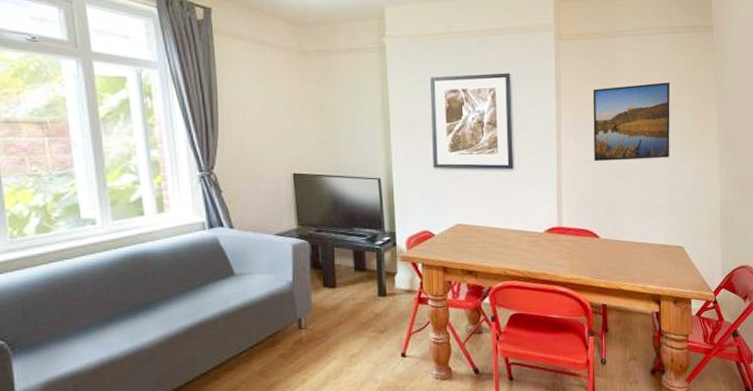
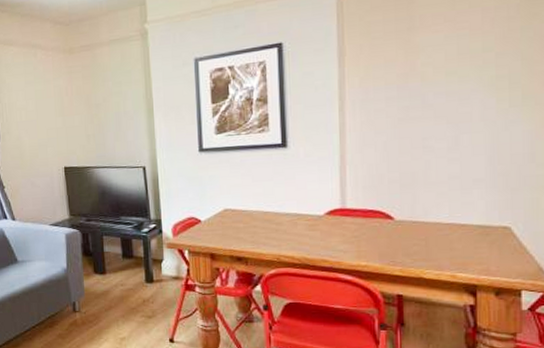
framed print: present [592,81,671,162] -> none [385,25,494,132]

